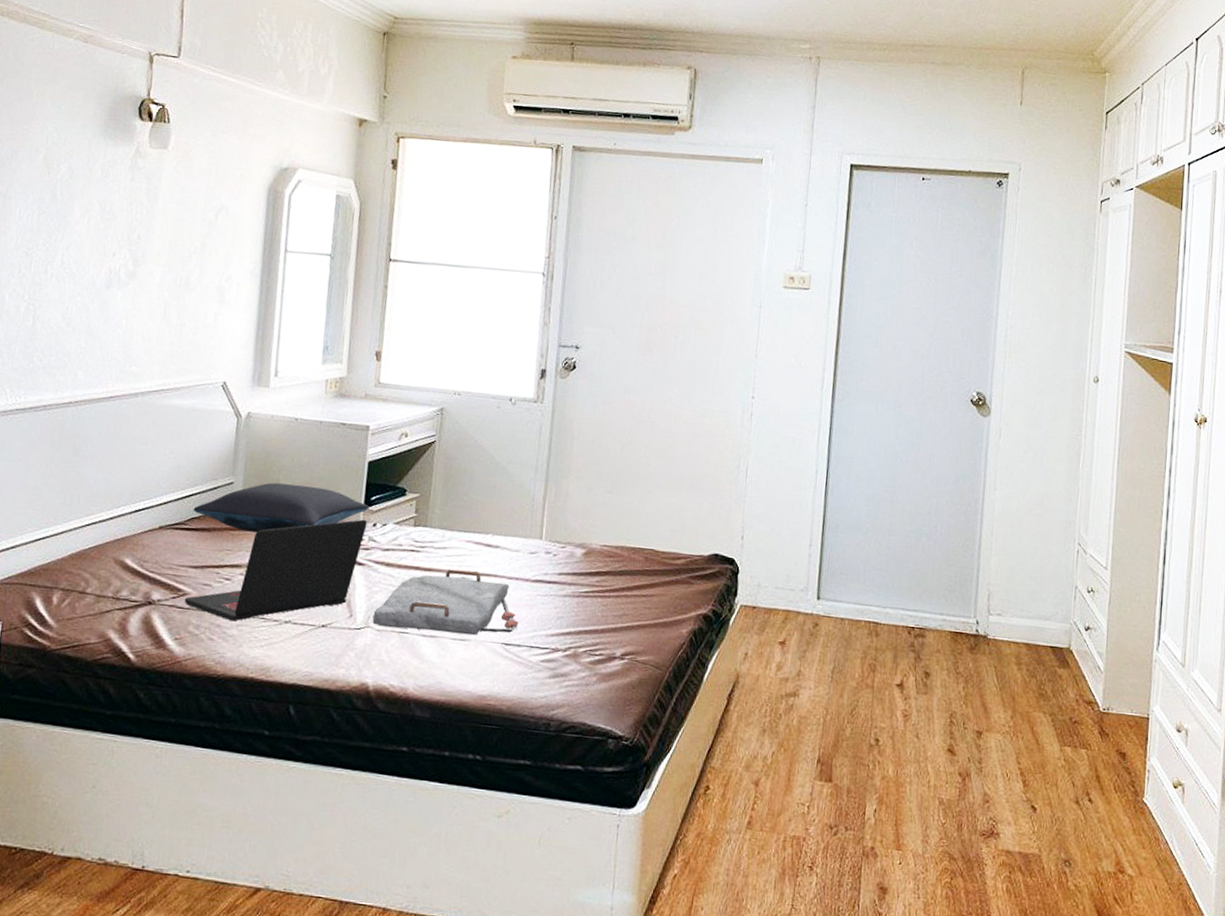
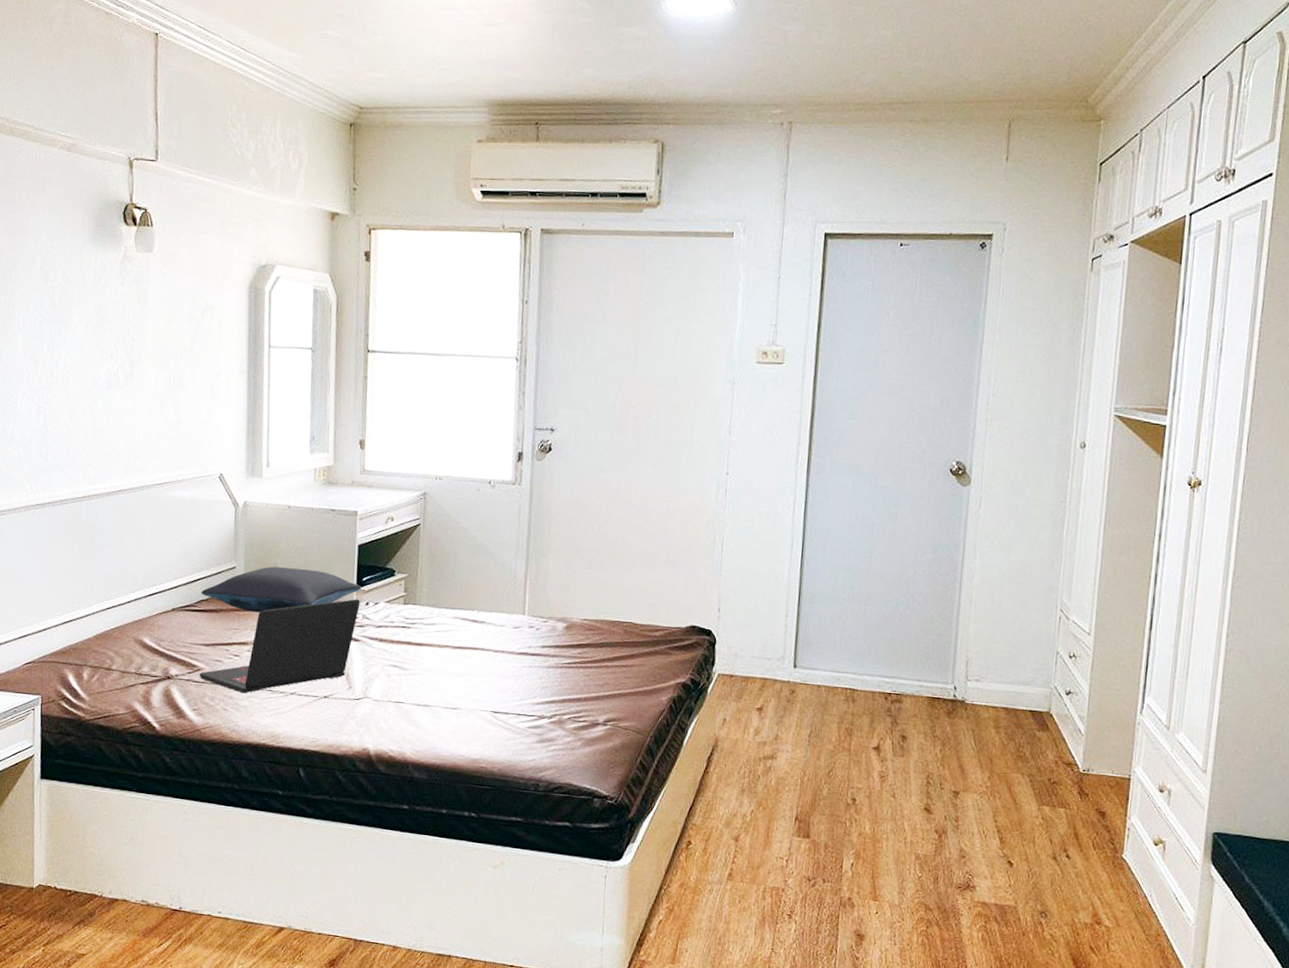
serving tray: present [372,569,519,636] -> none [370,643,506,705]

